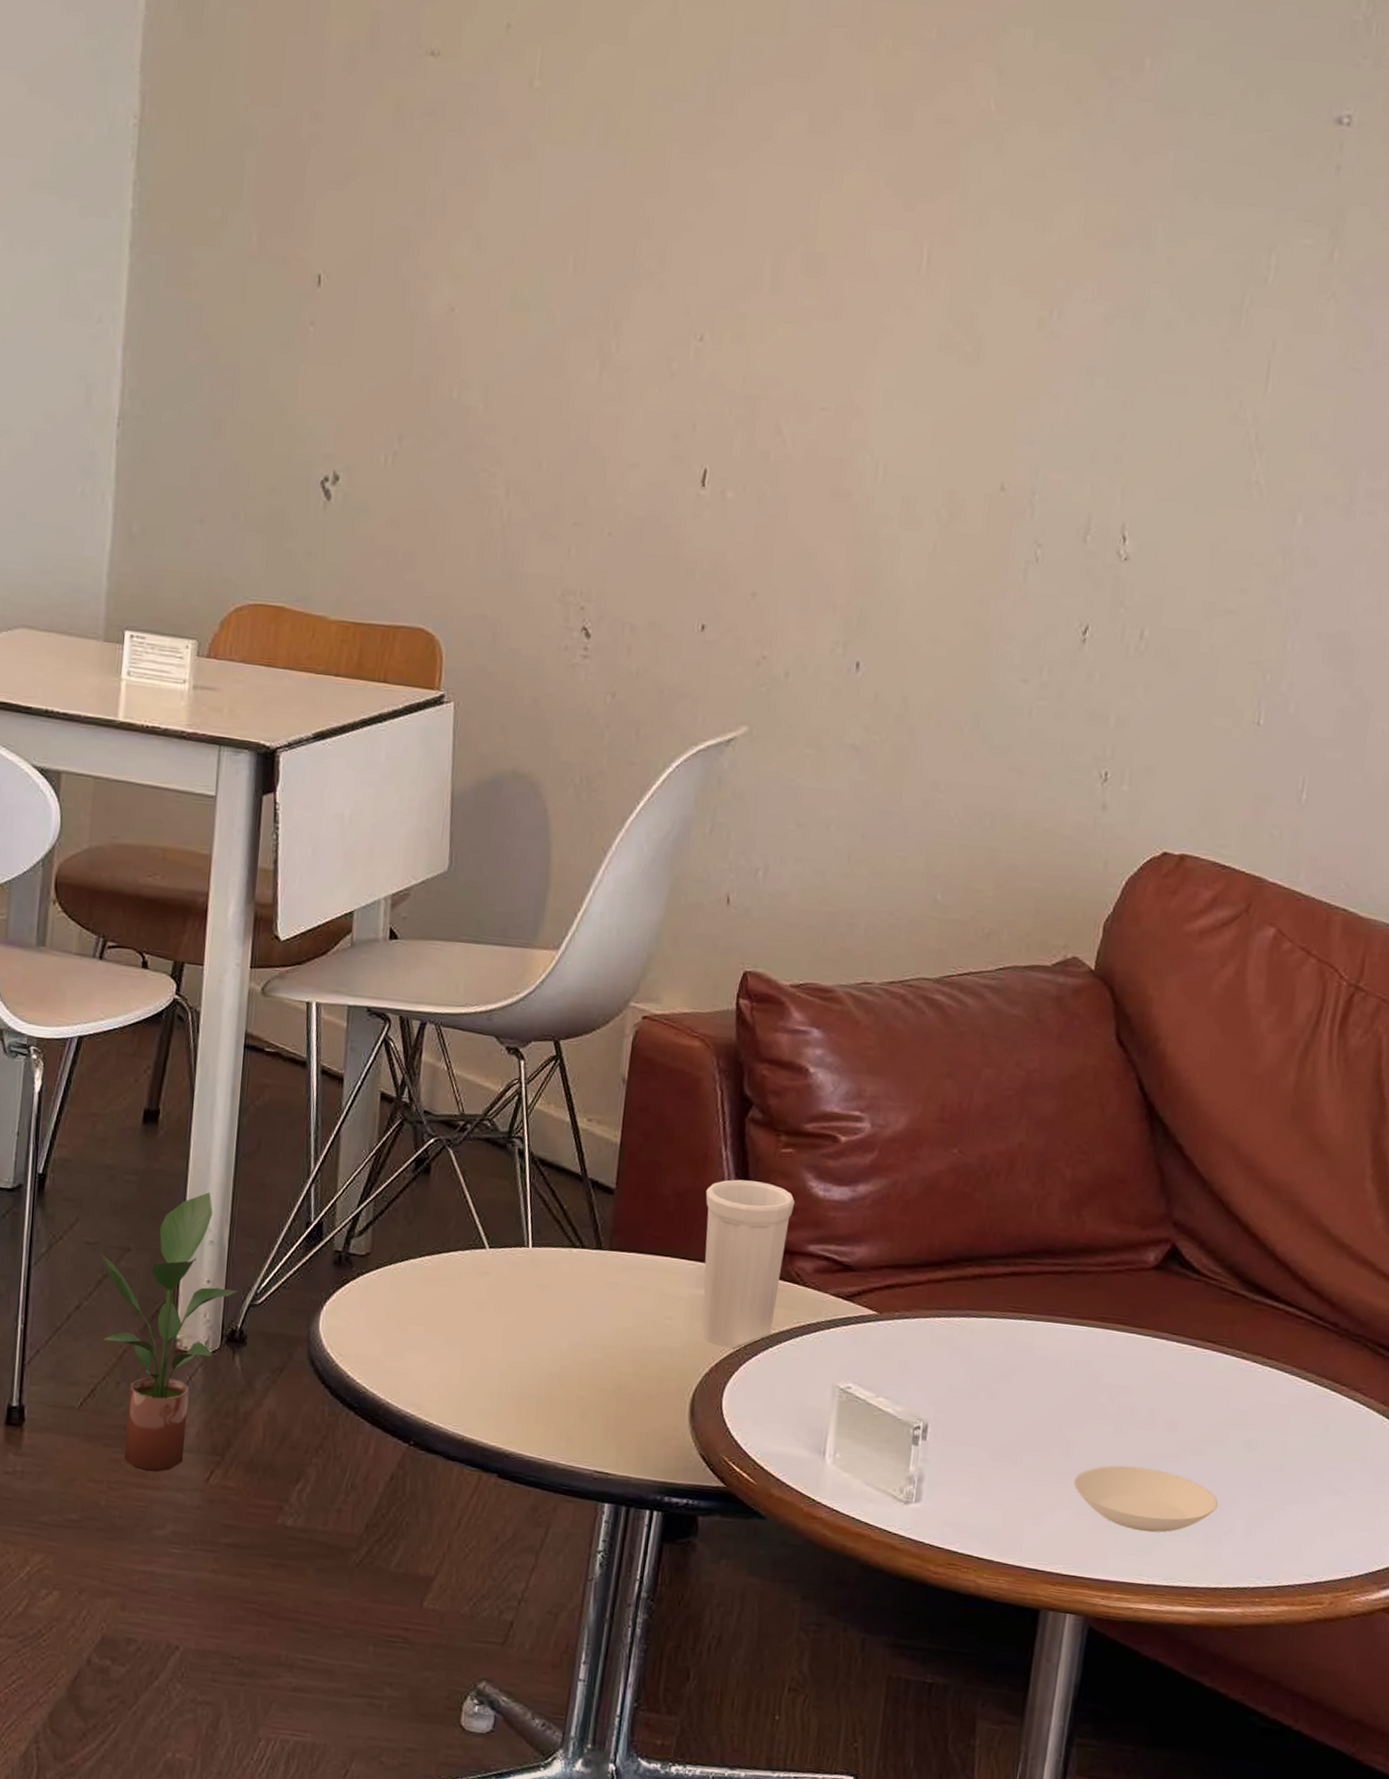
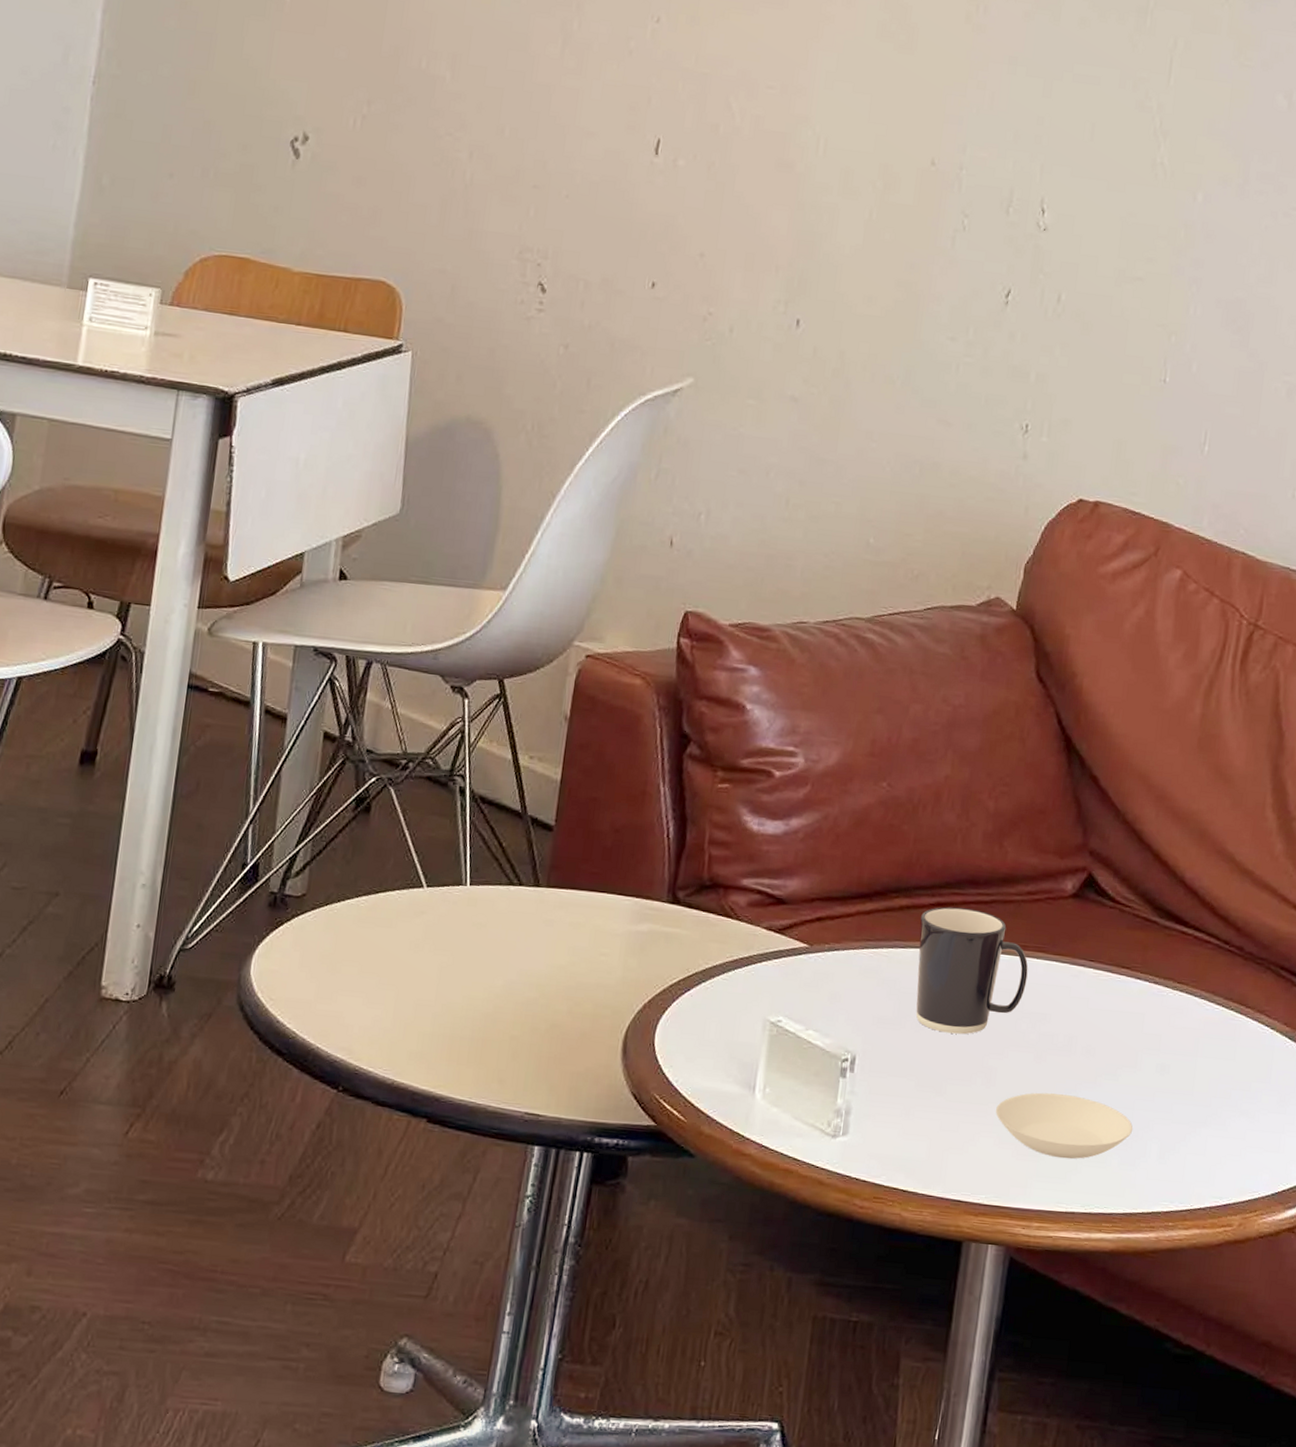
potted plant: present [99,1192,238,1472] -> none [24,834,168,1126]
cup: present [701,1179,795,1350] -> none [635,814,730,985]
mug: none [990,1276,1108,1405] -> present [915,906,1028,1035]

